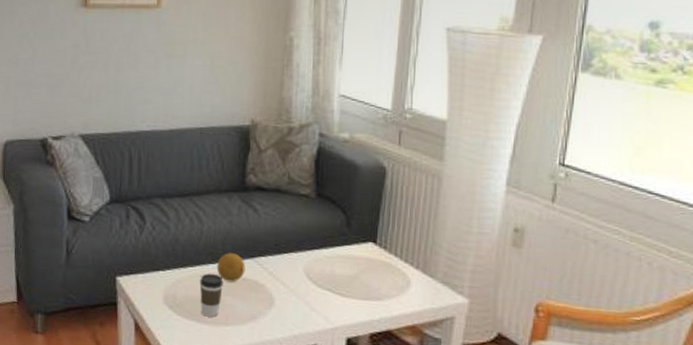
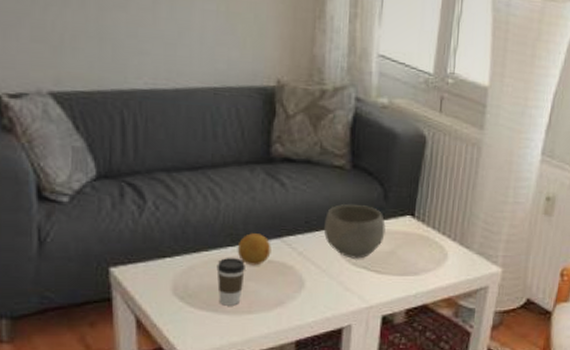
bowl: none [291,230,349,281] -> present [323,204,386,259]

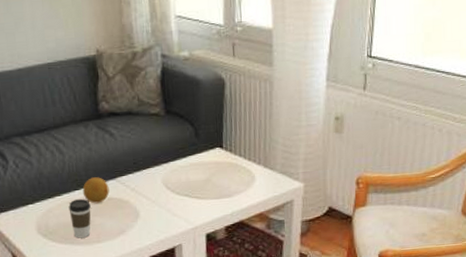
bowl: present [323,204,386,259] -> none [148,143,200,189]

